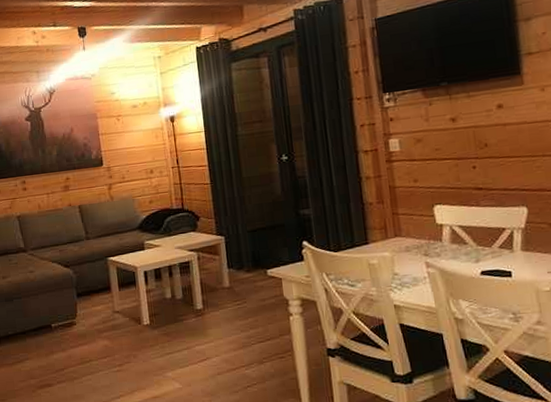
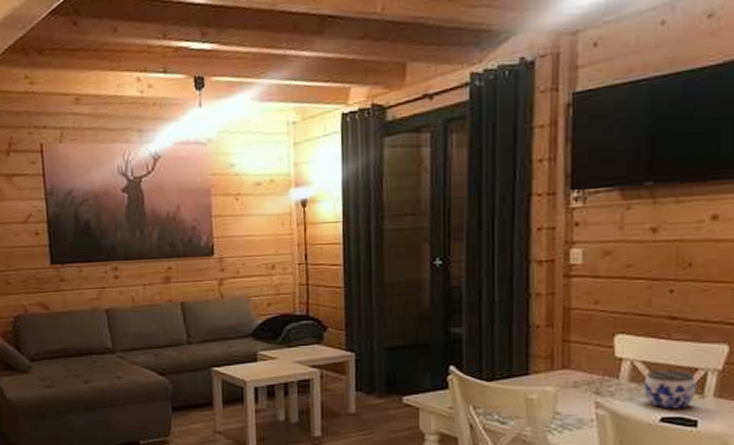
jar: none [463,230,507,264] -> present [644,369,698,409]

